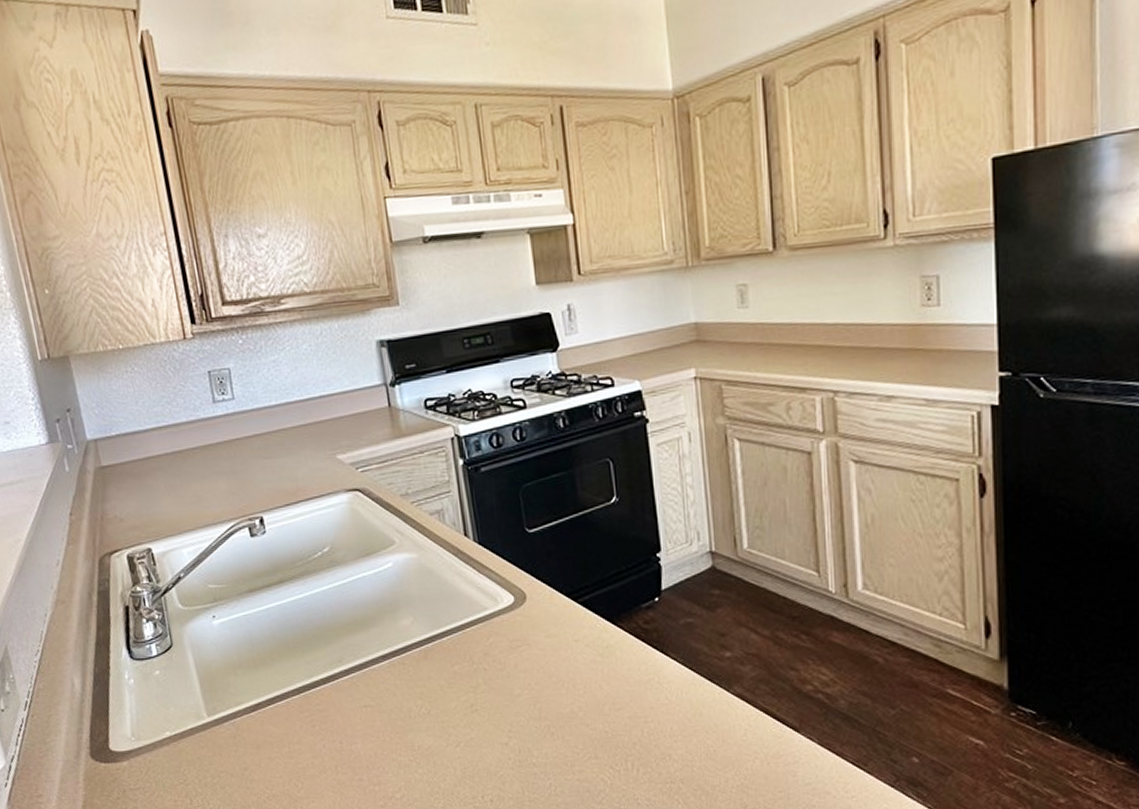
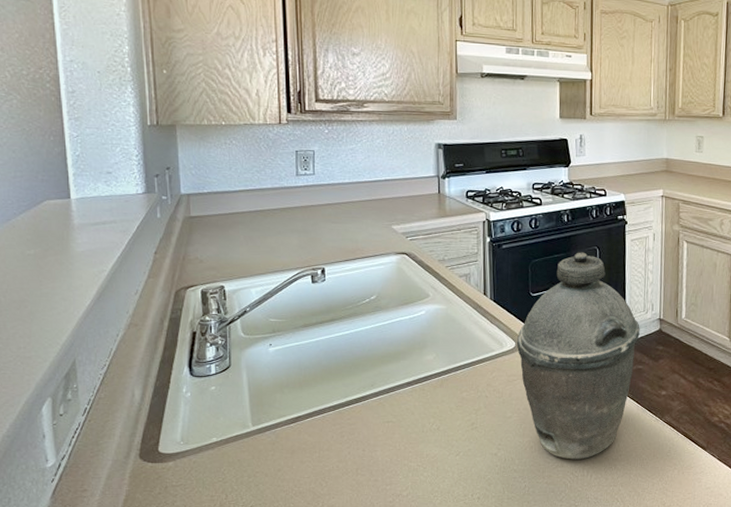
kettle: none [515,467,684,749] -> present [516,252,640,460]

